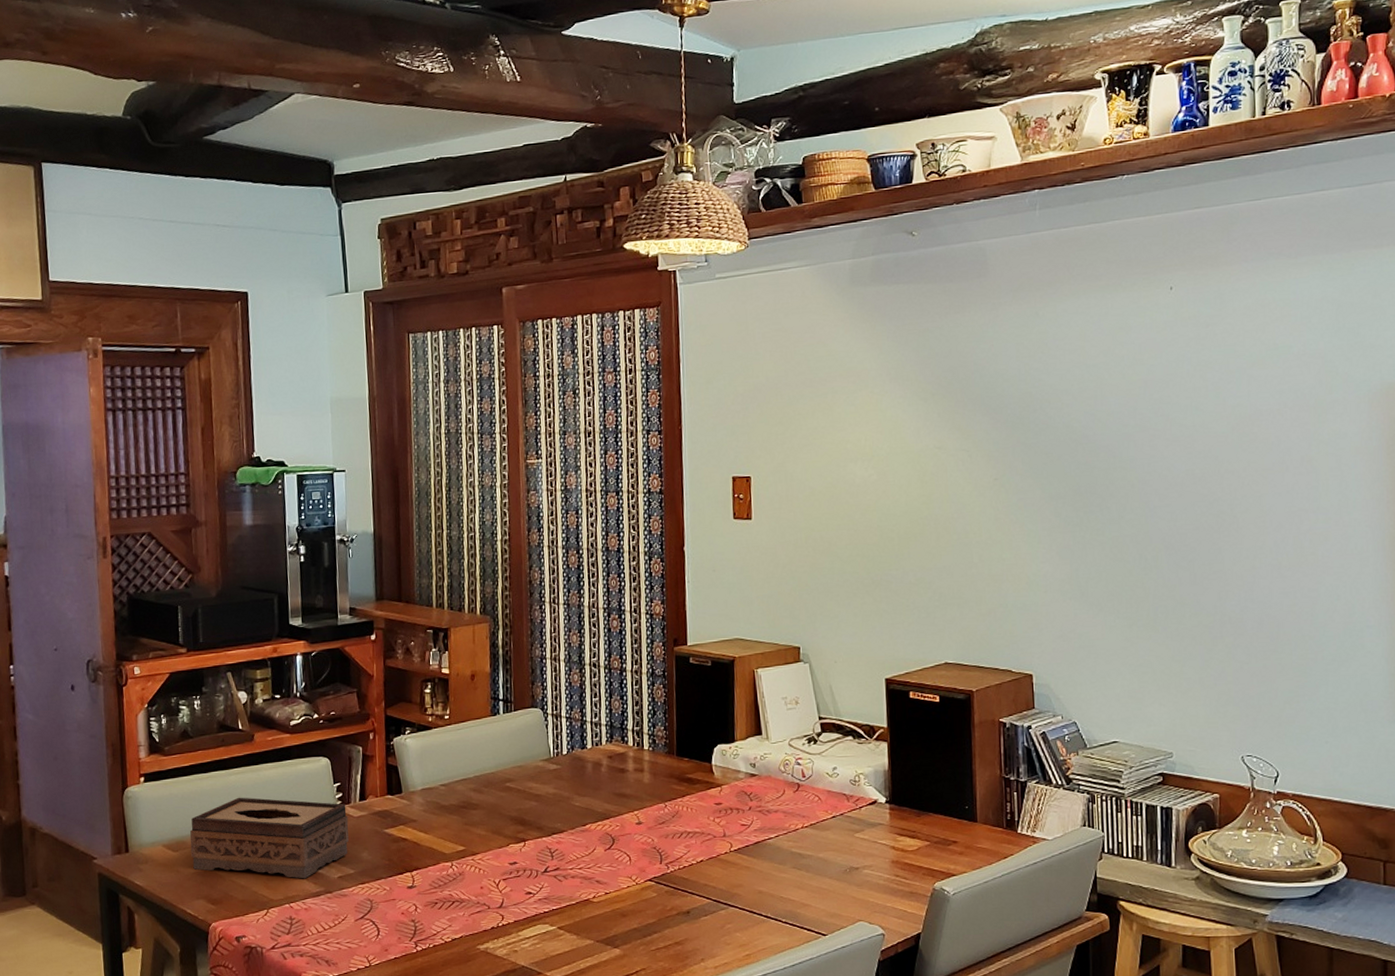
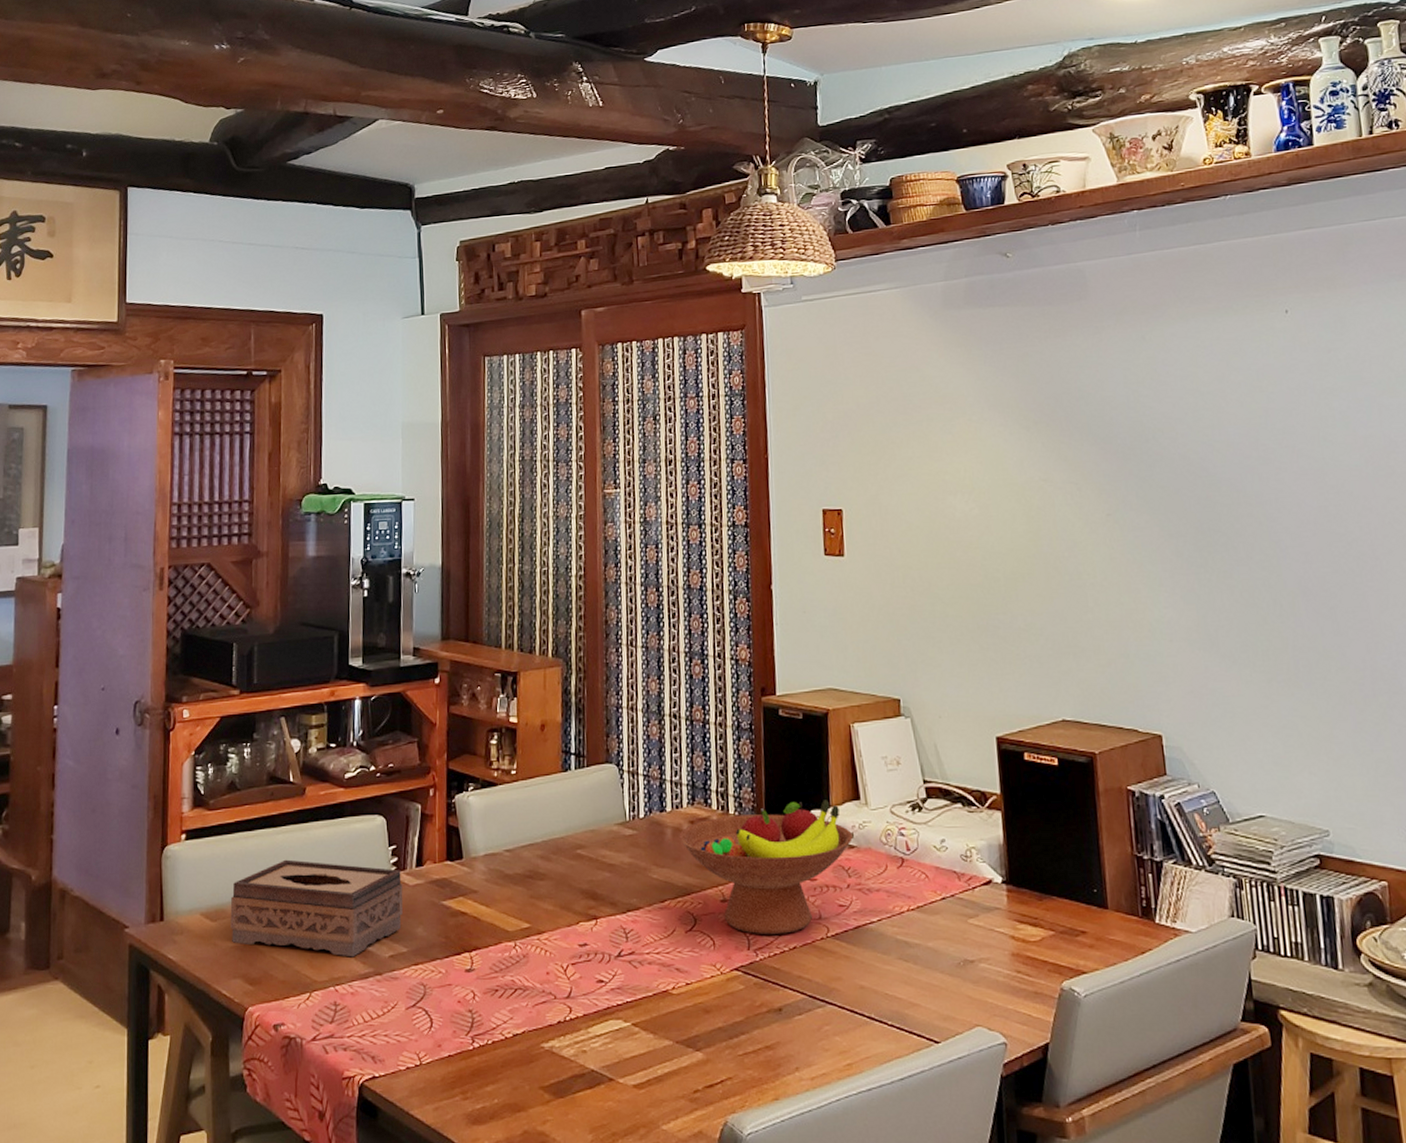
fruit bowl: none [598,735,755,851] -> present [679,800,853,934]

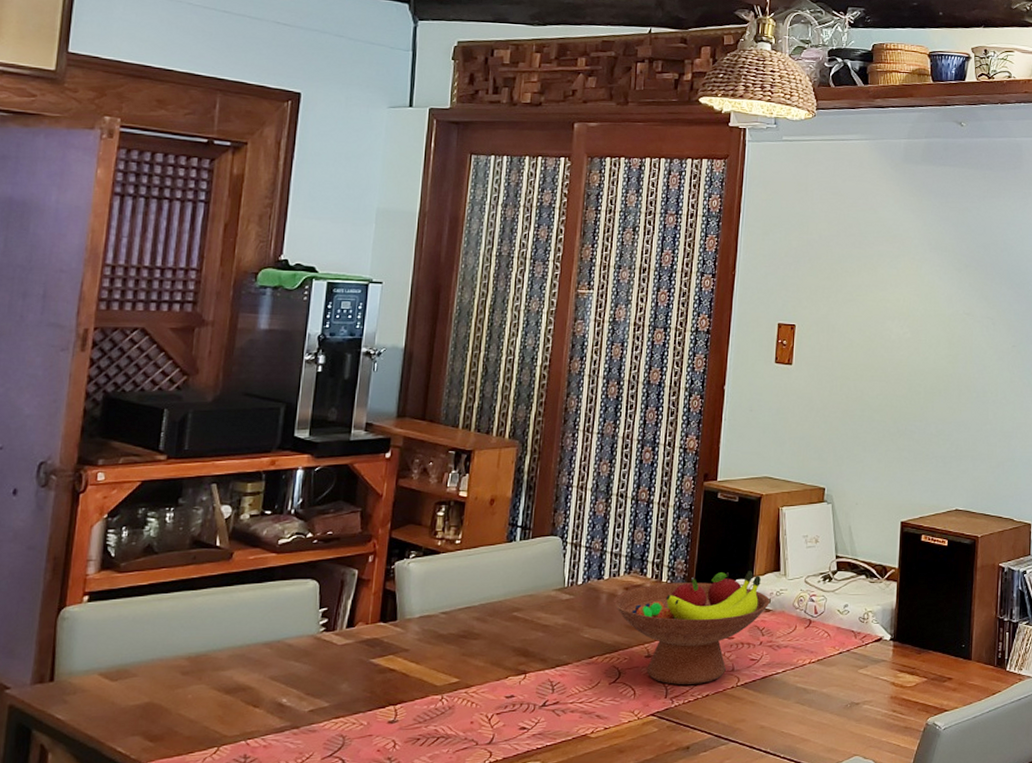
tissue box: present [230,859,403,958] -> none [133,621,331,713]

